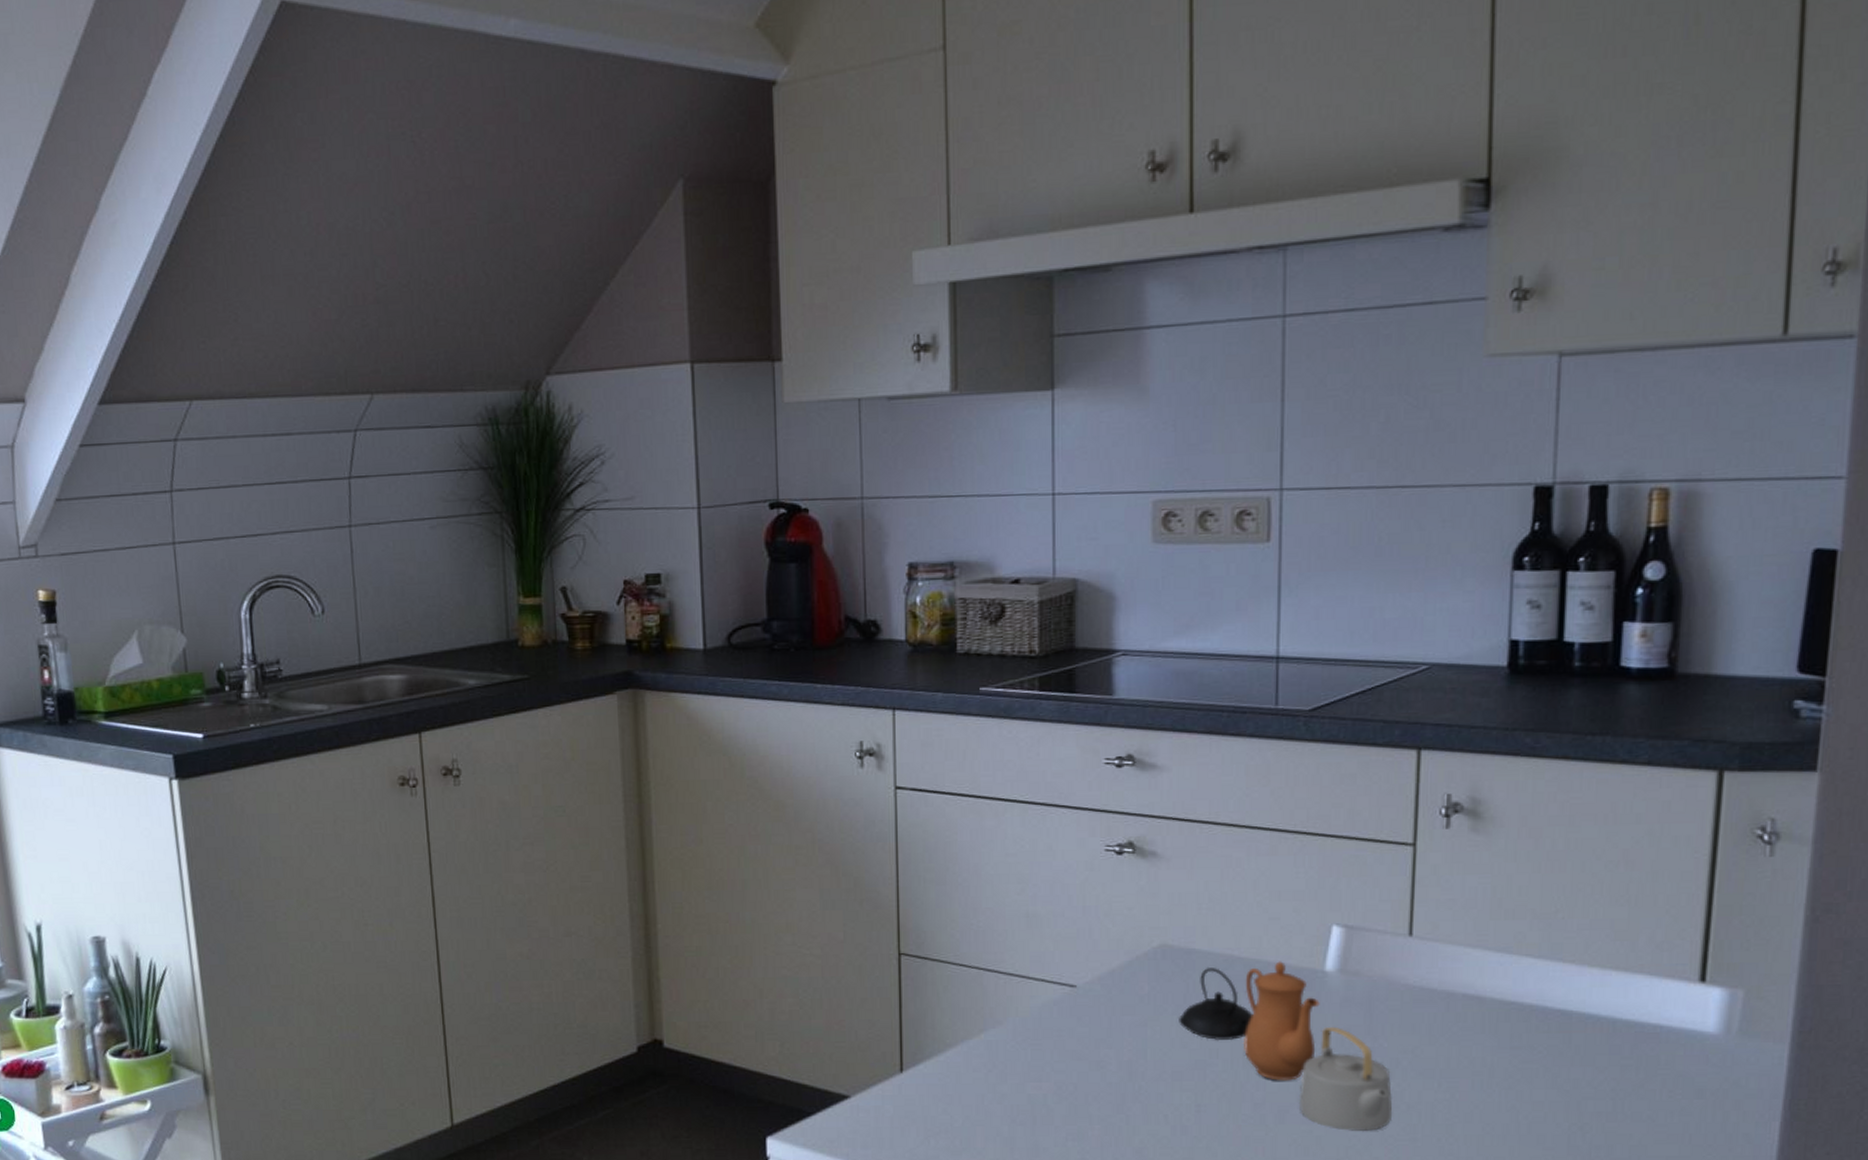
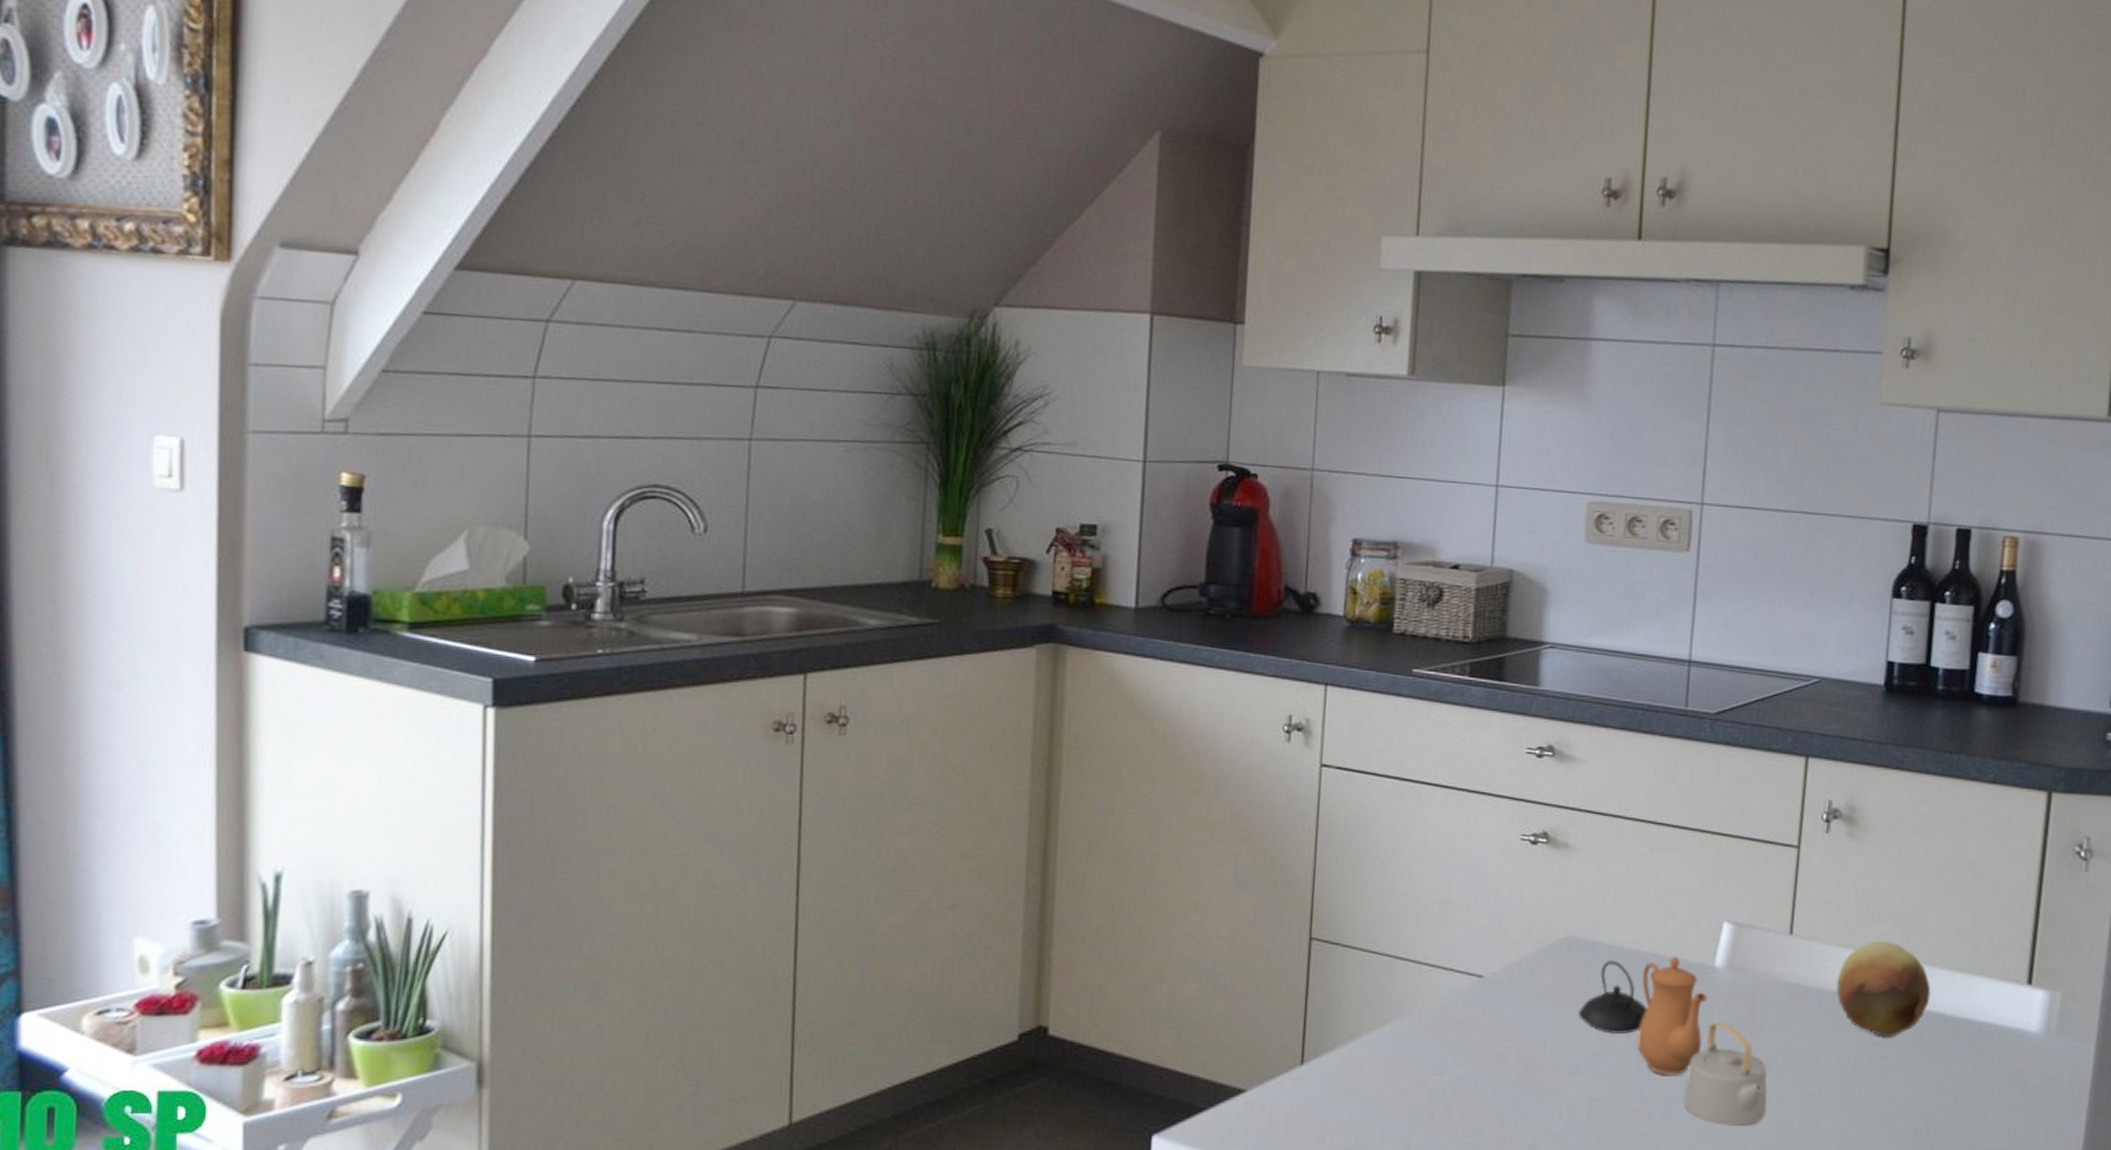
fruit: none [1465,939,1580,1041] -> present [1836,940,1931,1038]

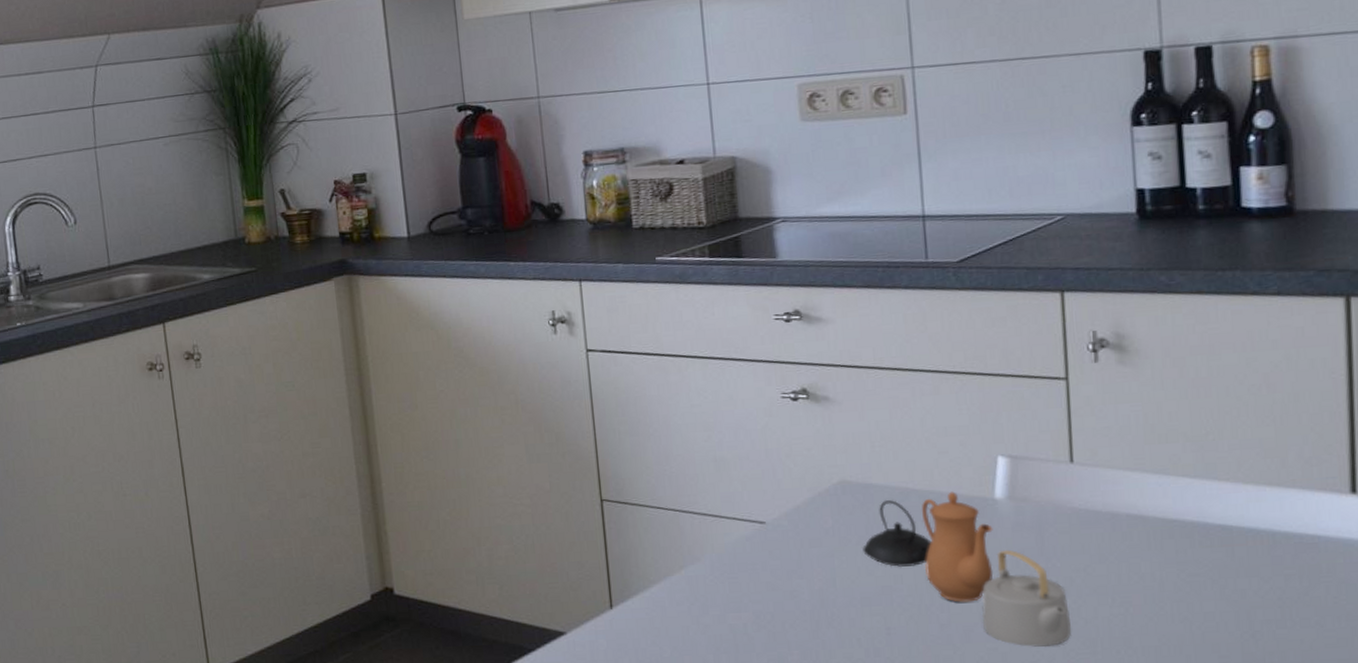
fruit: present [1836,940,1931,1038] -> none [1128,461,1238,555]

